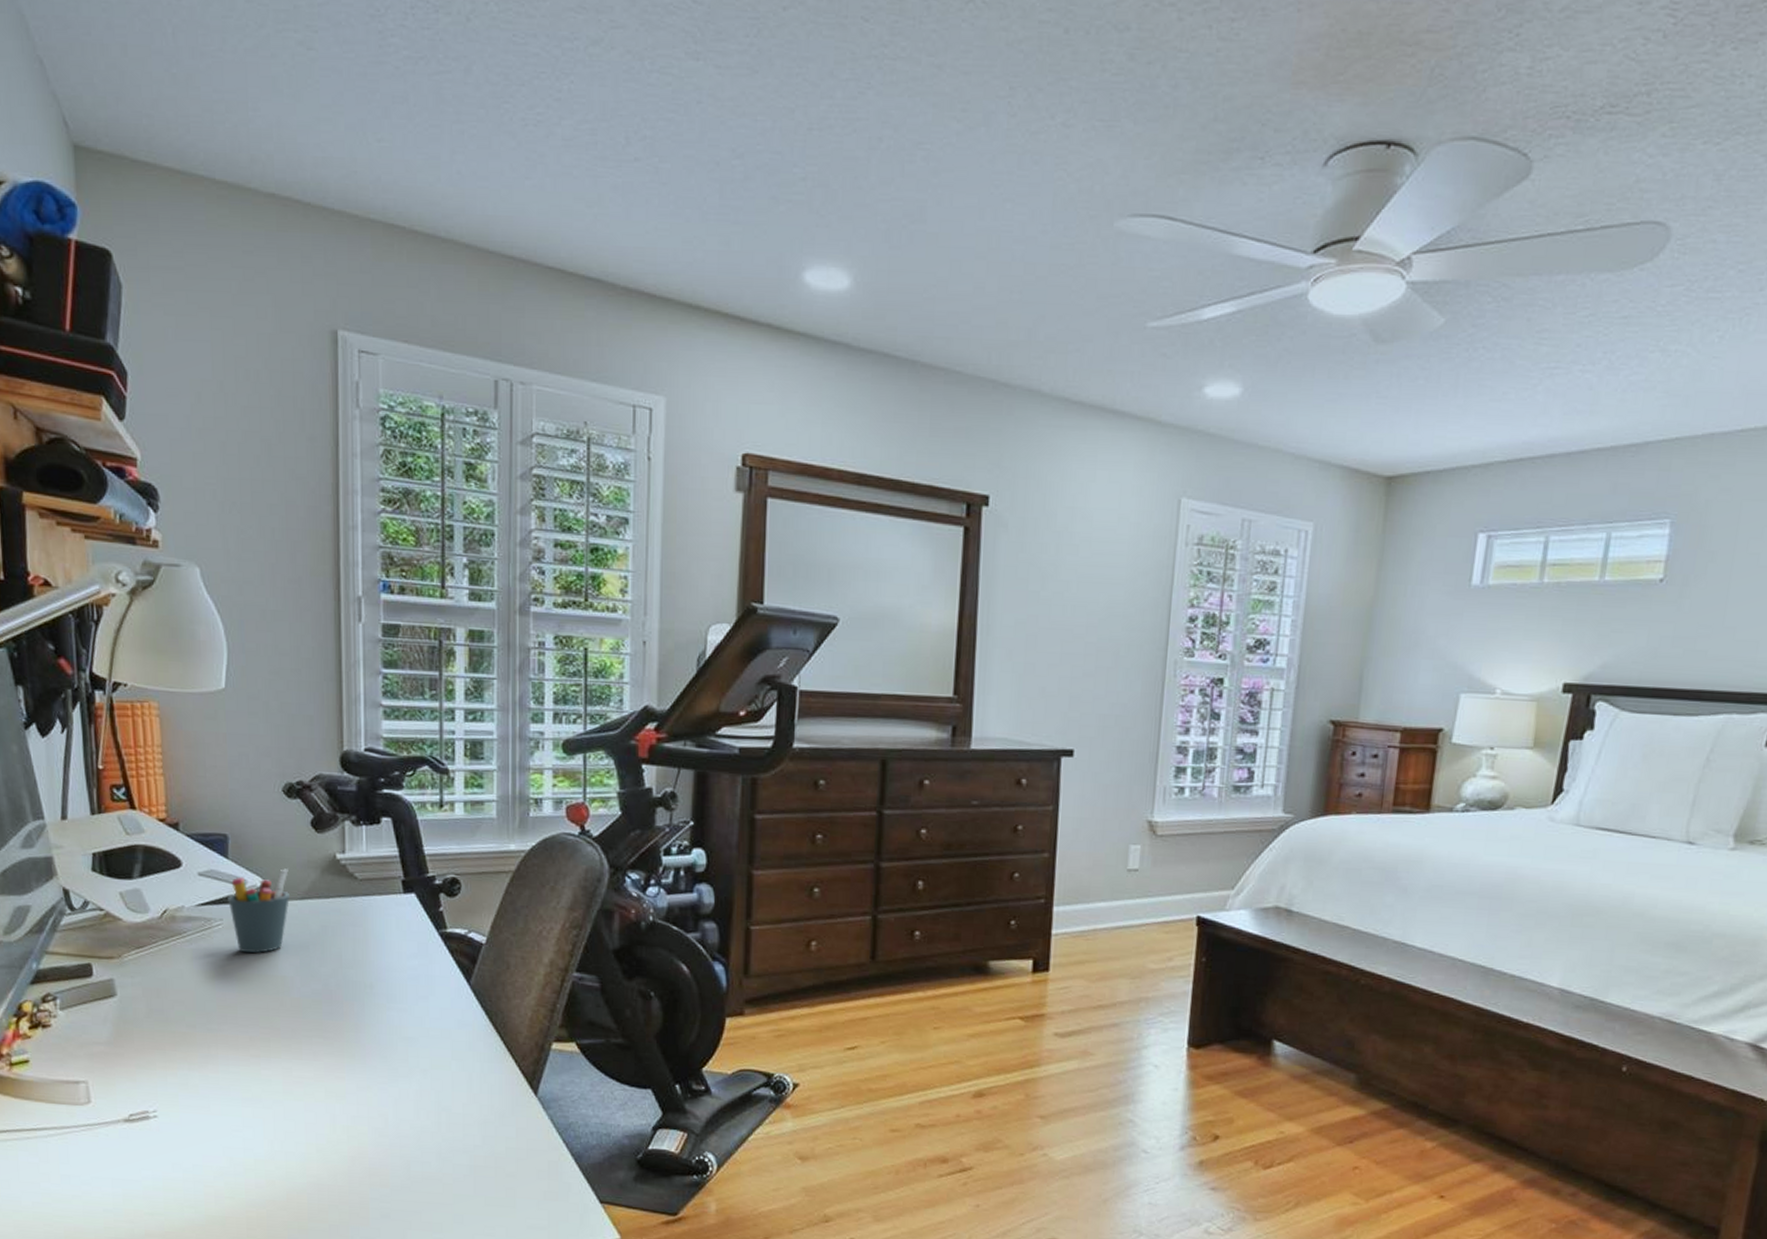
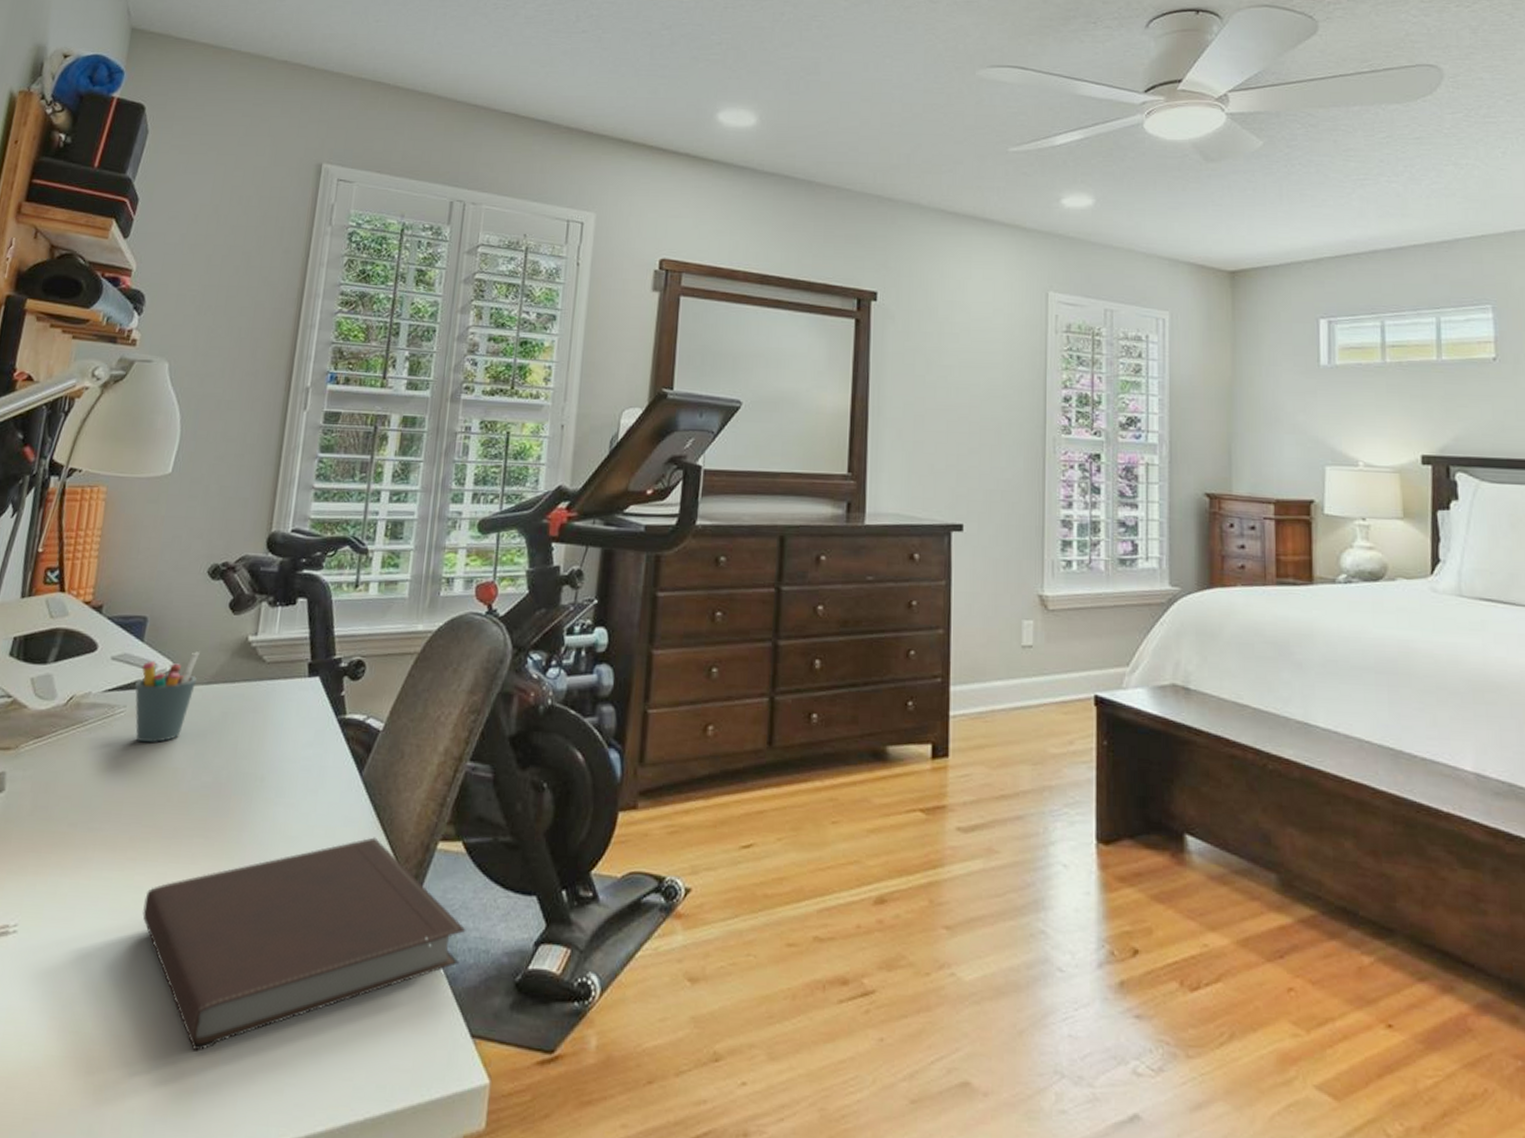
notebook: none [275,1038,587,1213] -> present [142,837,466,1052]

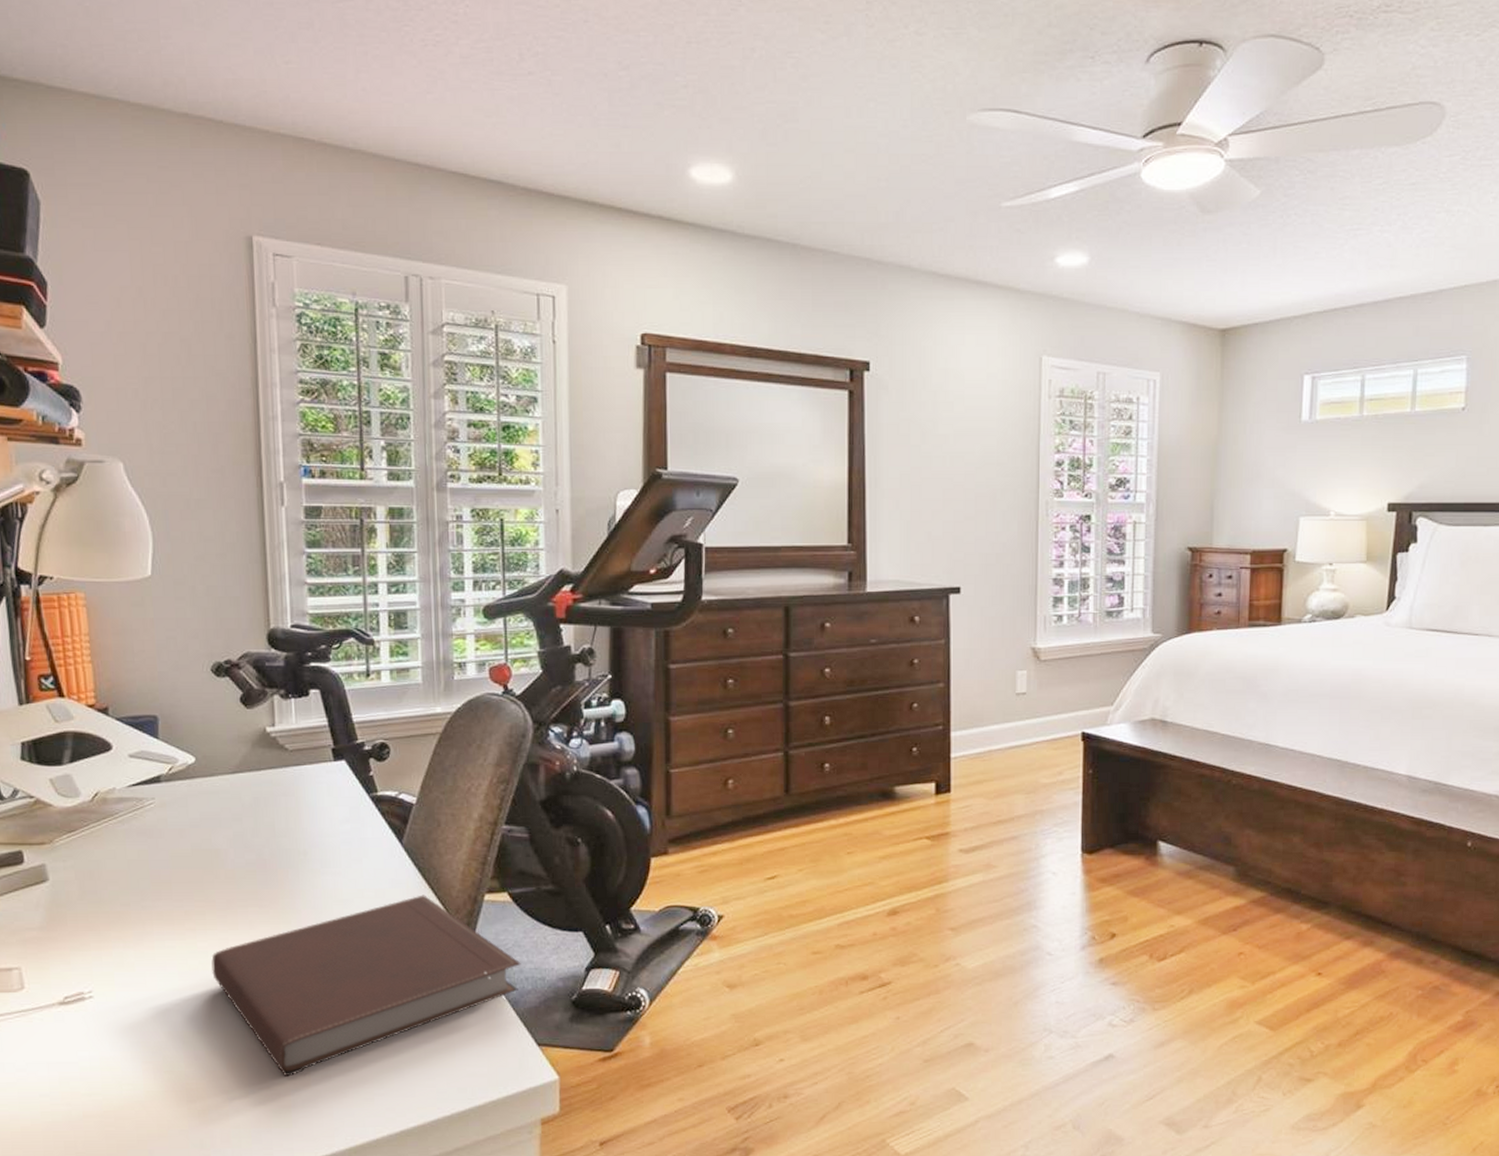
pen holder: present [135,652,200,743] -> none [159,745,221,830]

